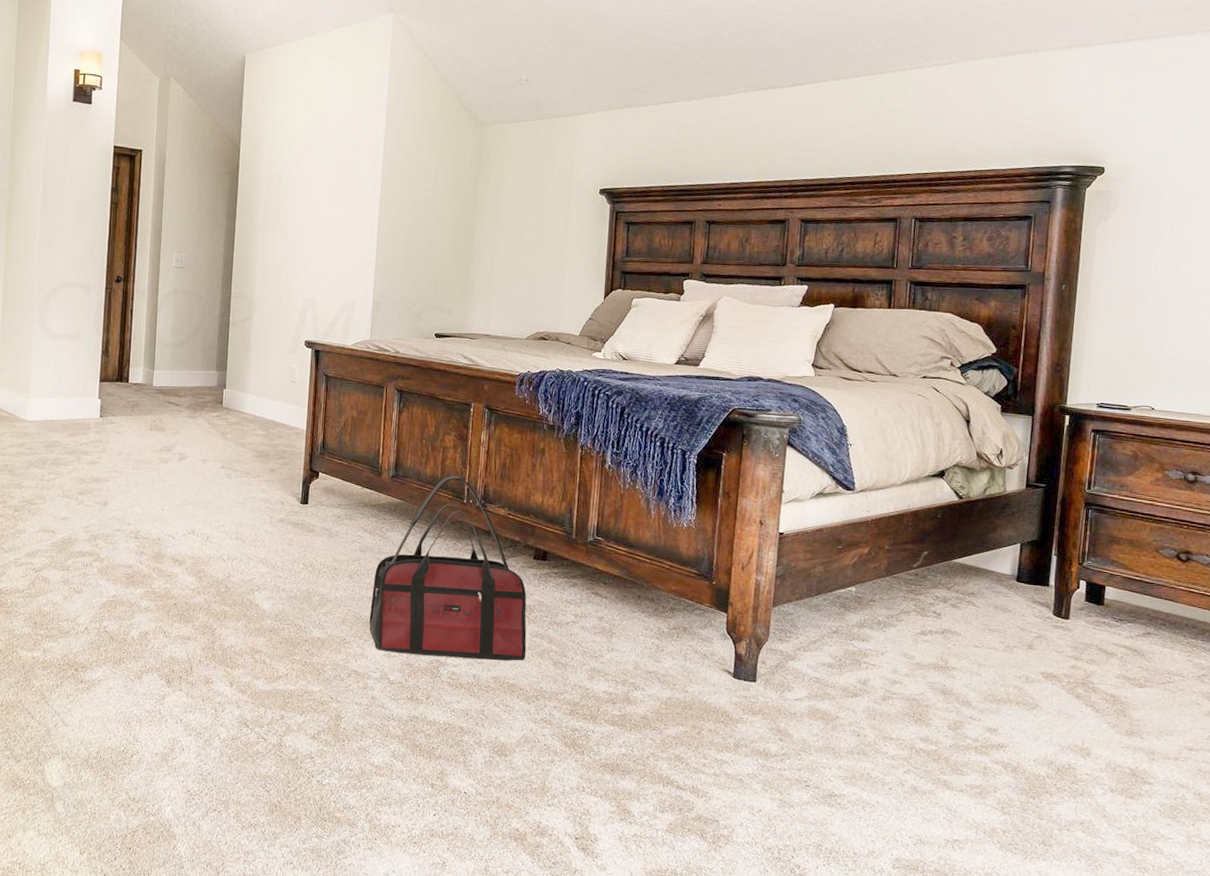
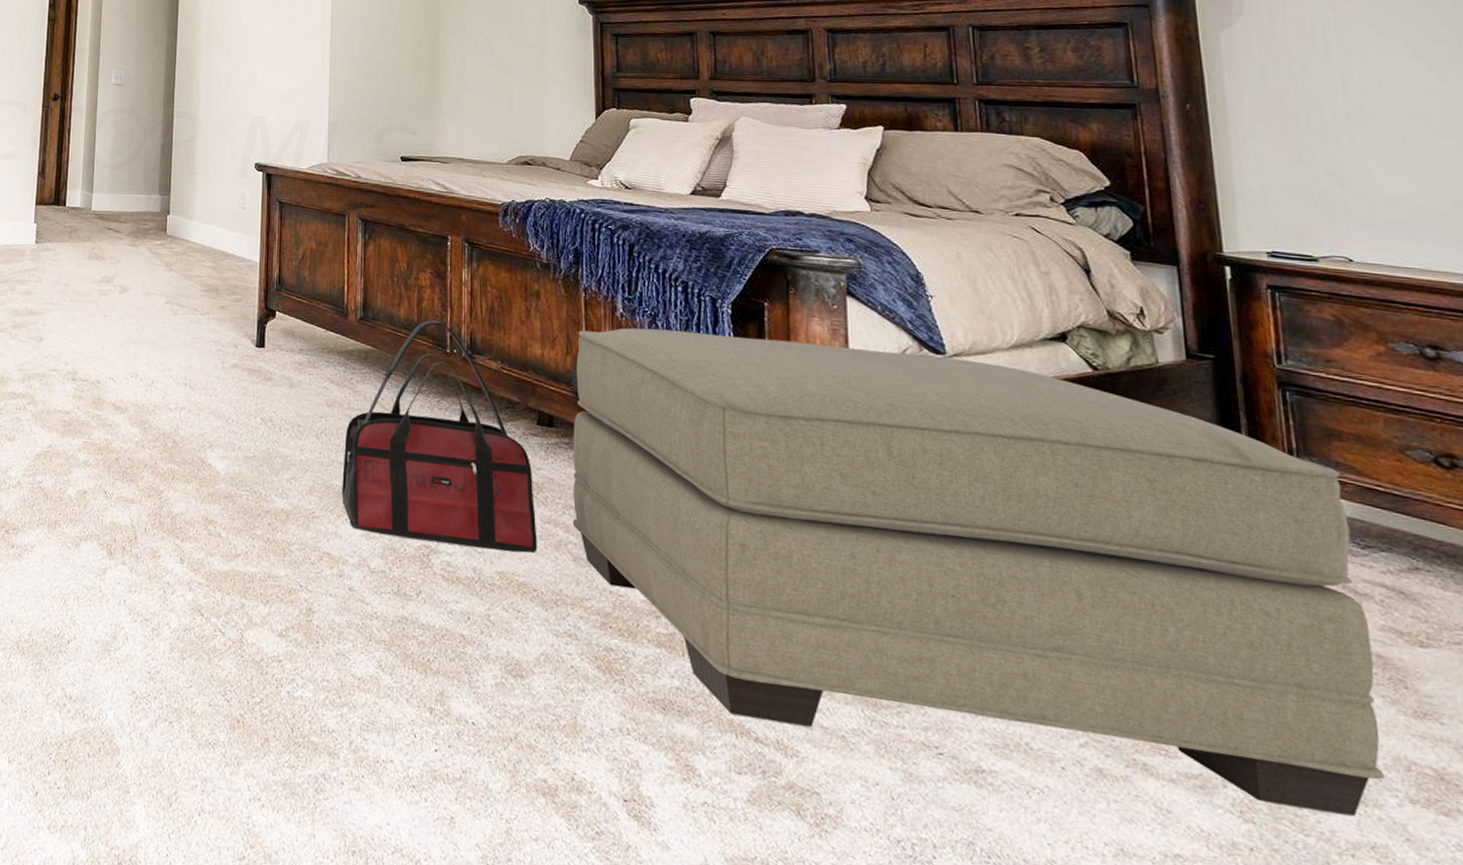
ottoman: none [555,477,1113,804] -> present [572,328,1385,816]

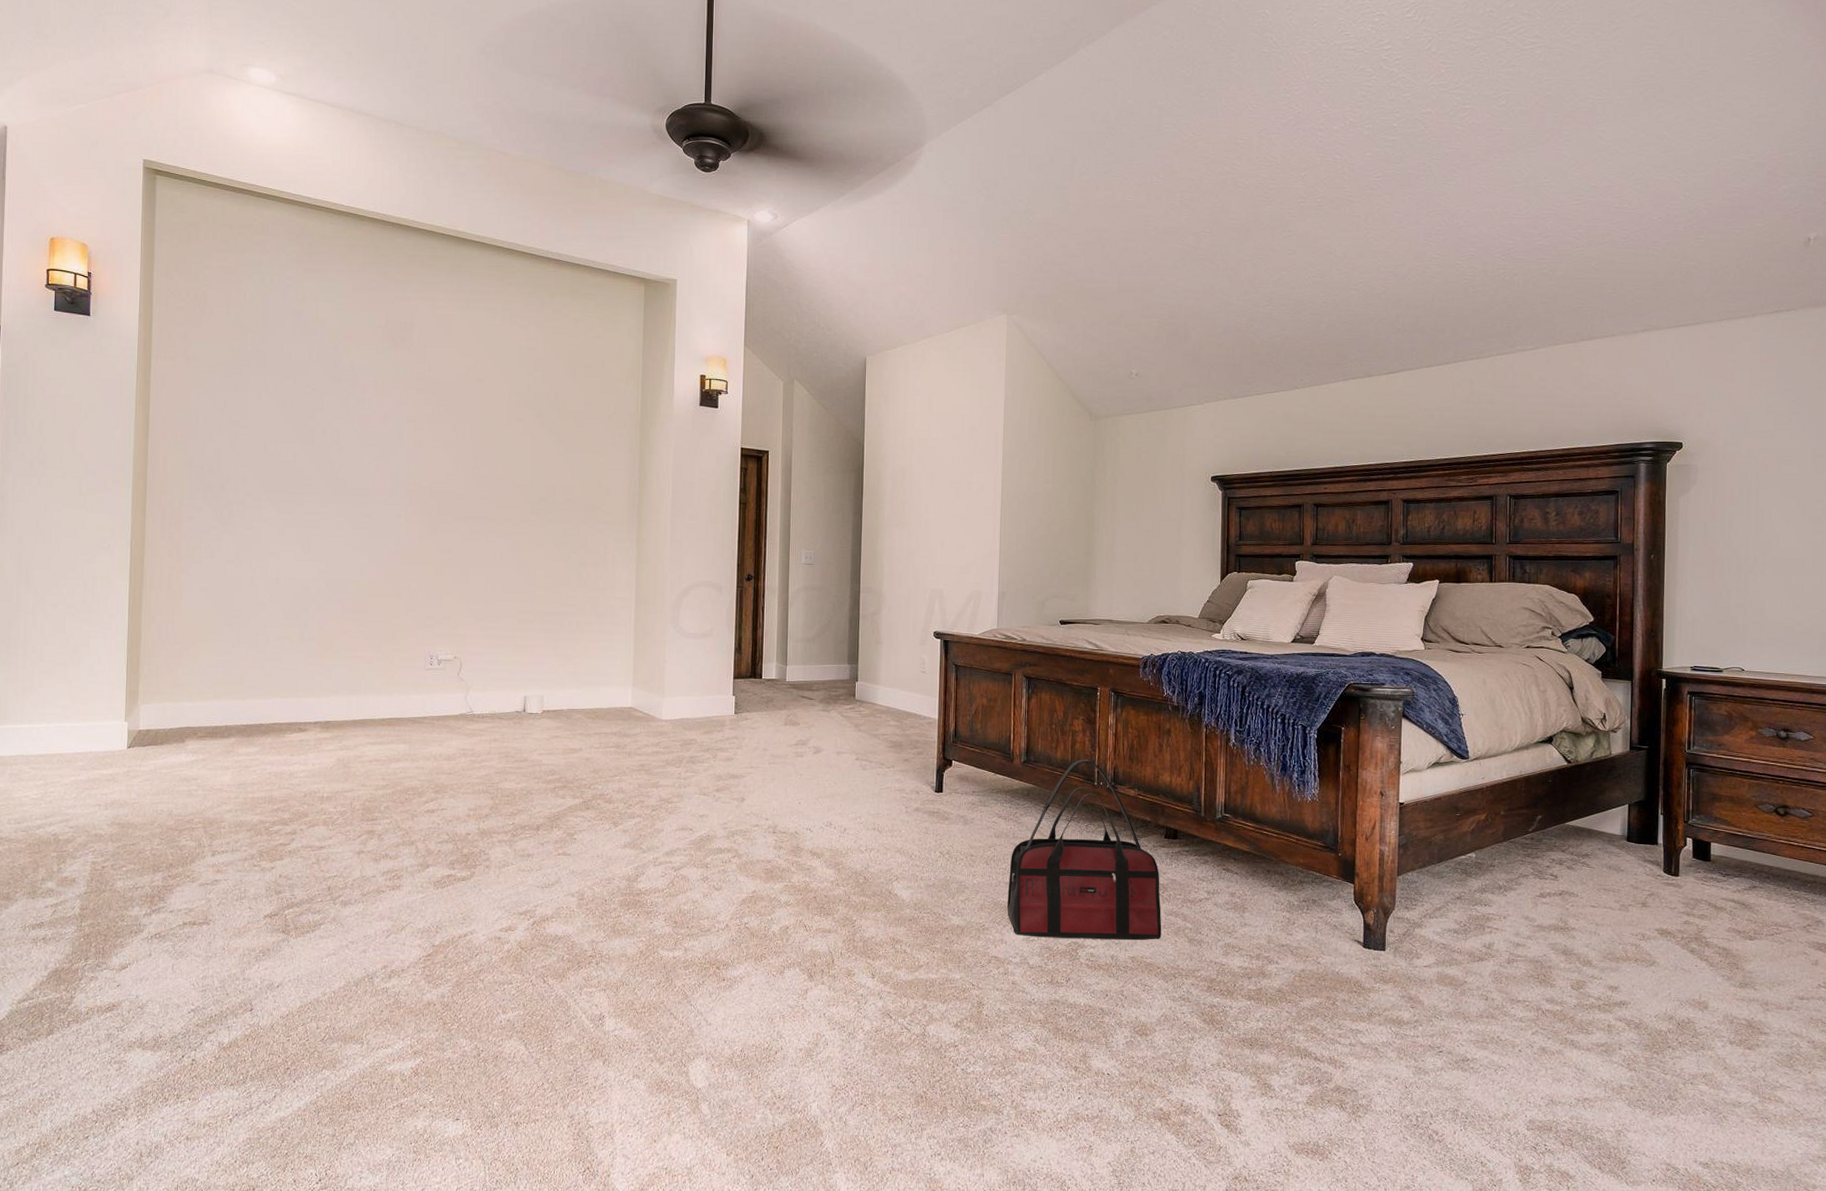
ottoman: present [572,328,1385,816] -> none [1189,754,1721,1057]

